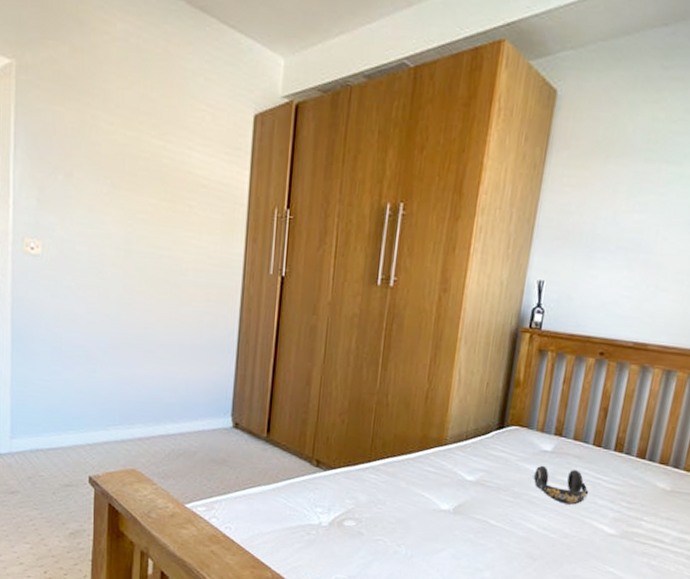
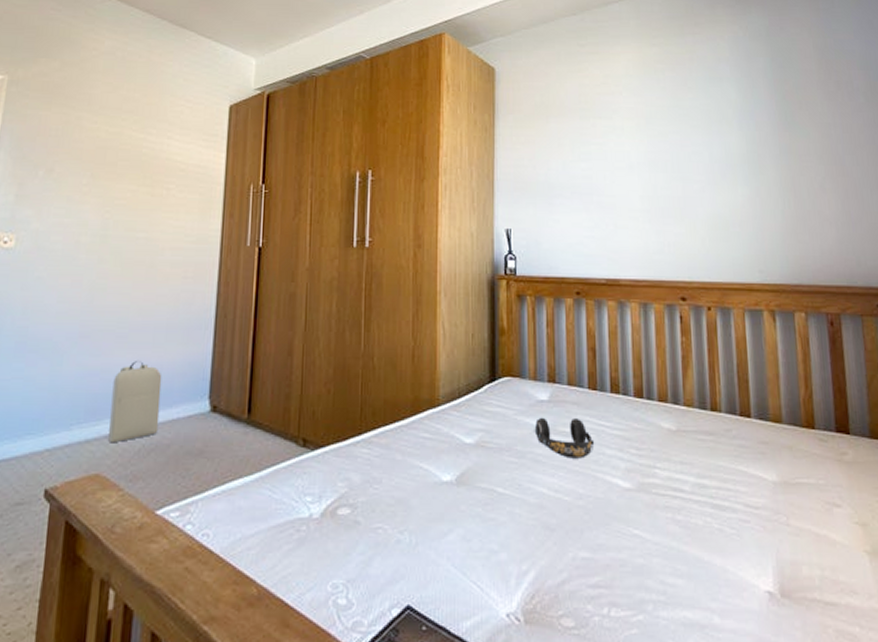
backpack: none [141,375,188,445] -> present [107,361,162,443]

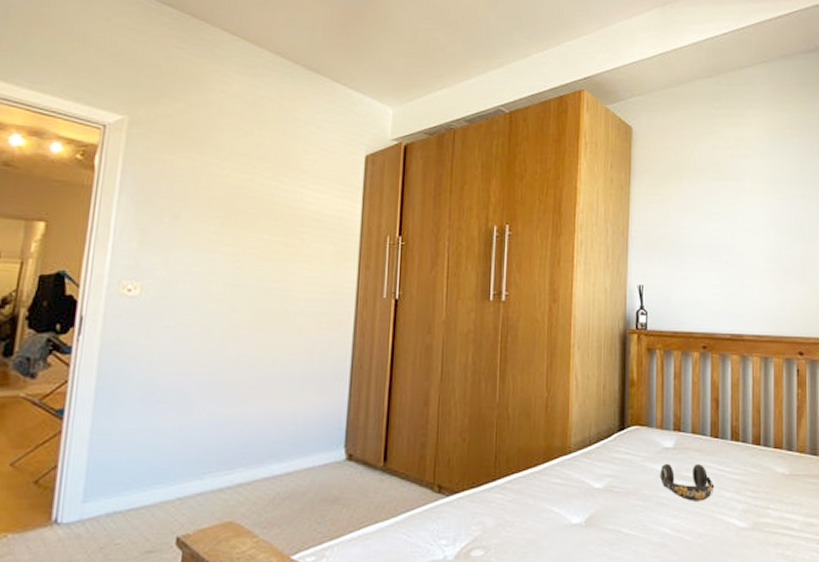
backpack: present [107,361,162,443] -> none [241,411,297,492]

